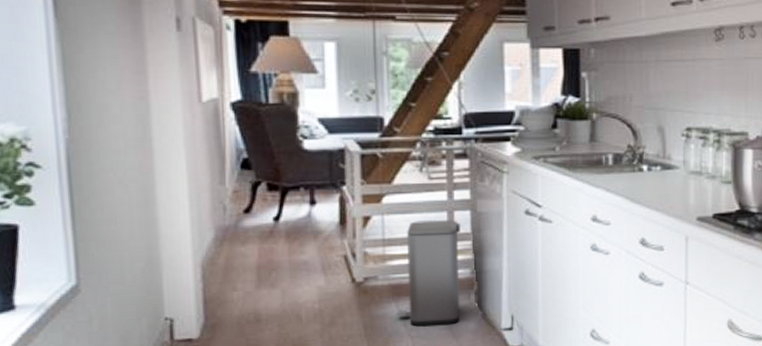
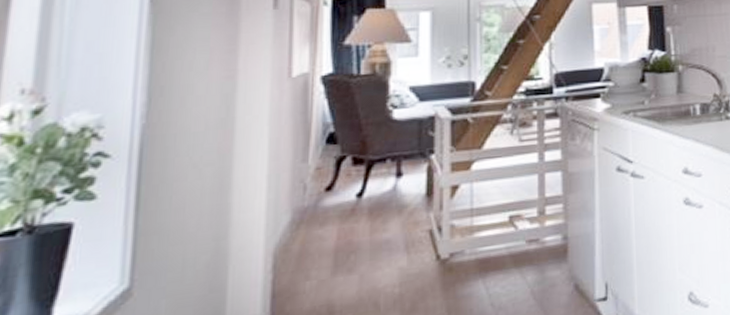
pedal bin: present [395,219,460,327] -> none [482,182,552,306]

